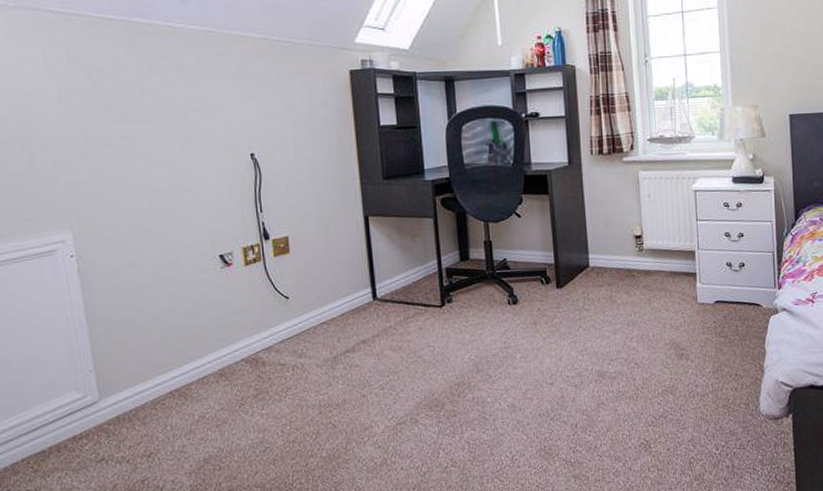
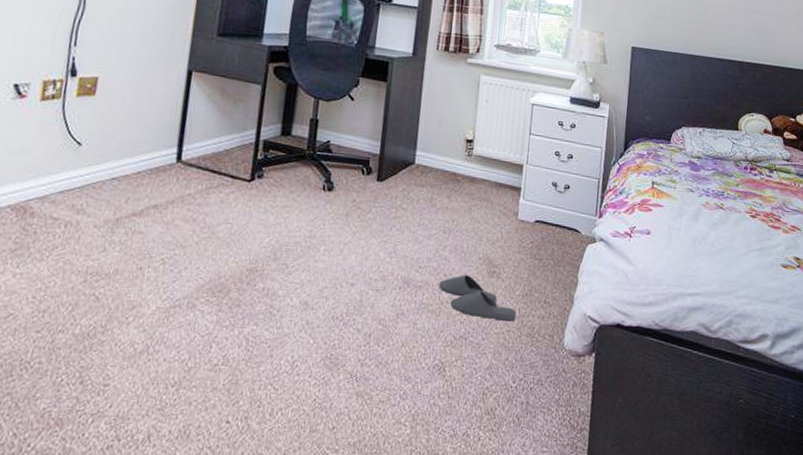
slippers: none [632,360,710,397] -> present [439,274,516,321]

